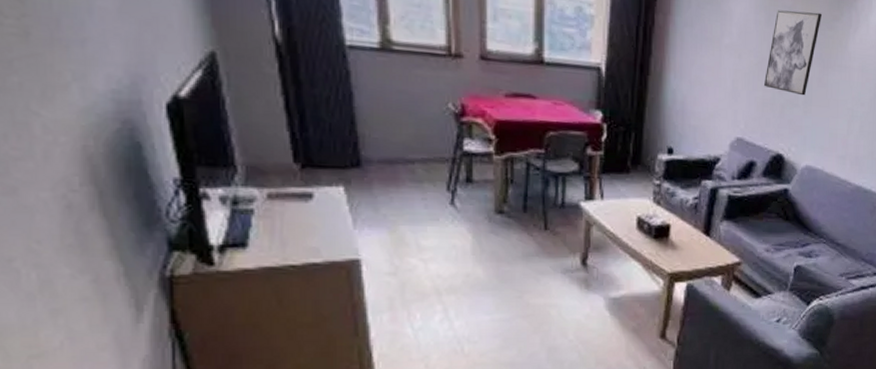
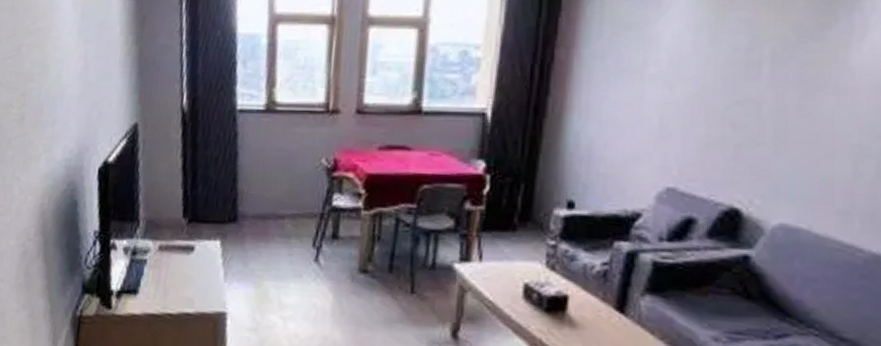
wall art: present [764,10,822,96] -> none [709,22,801,130]

